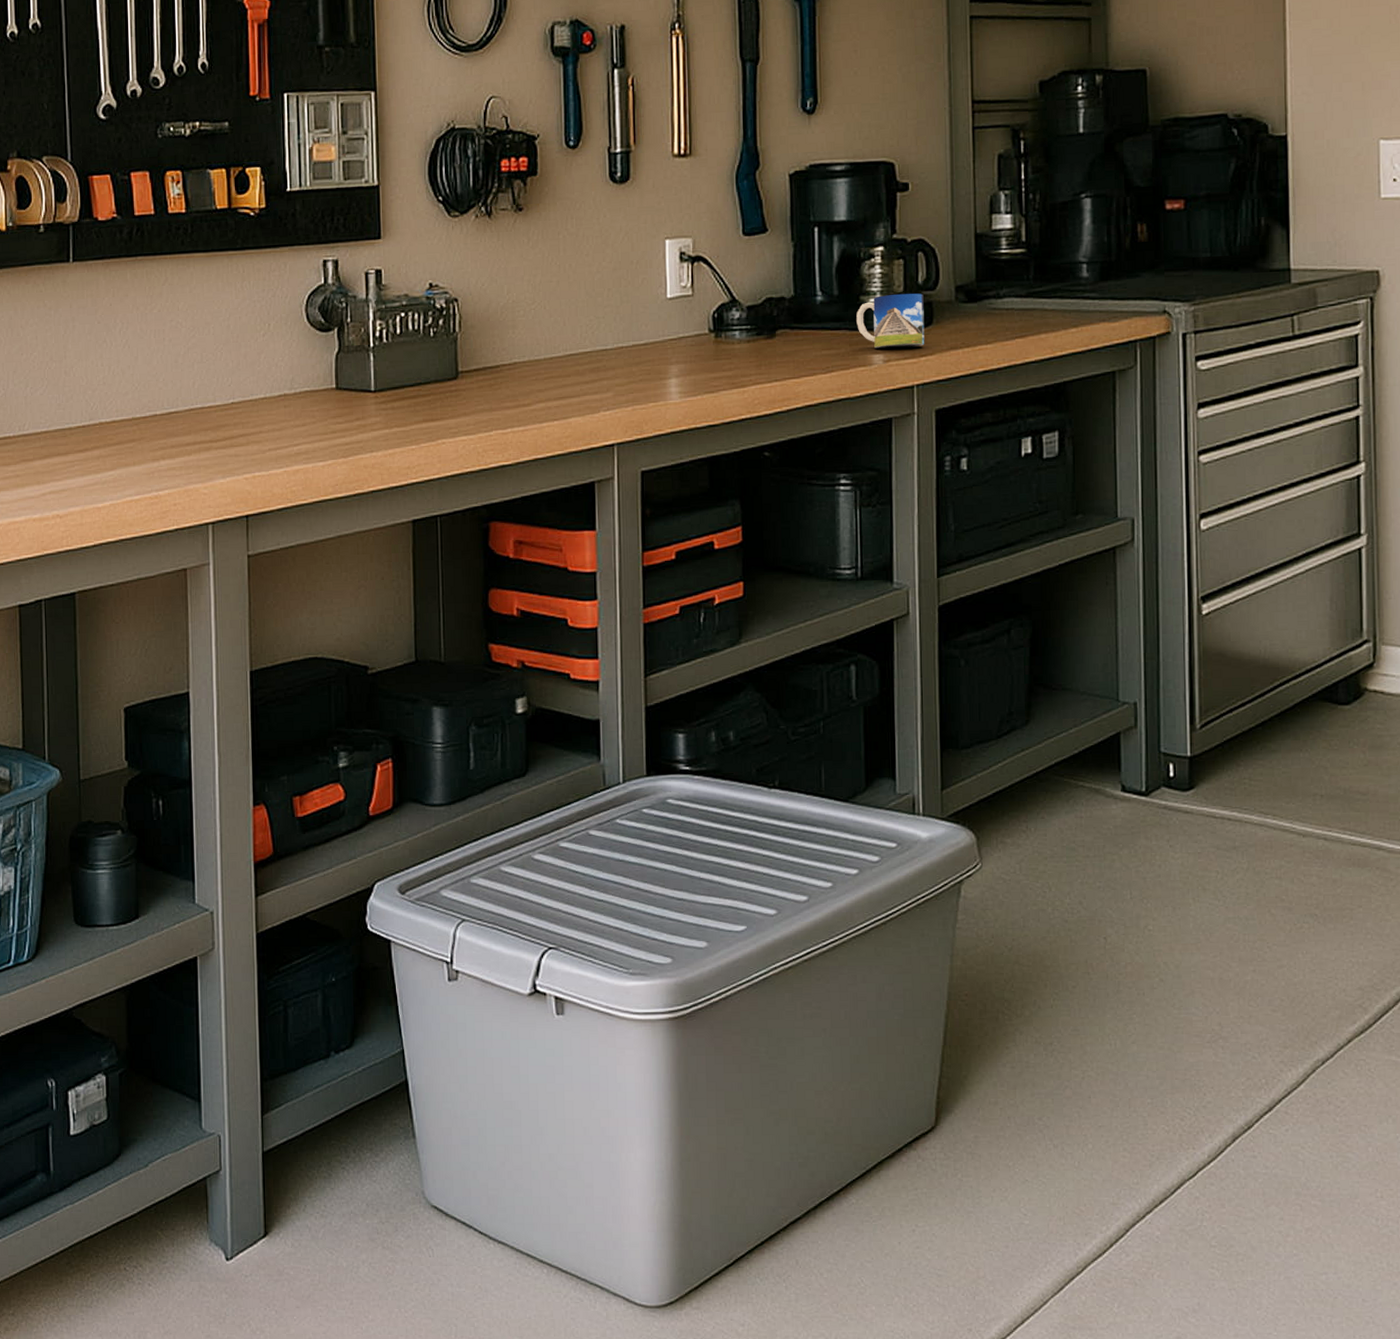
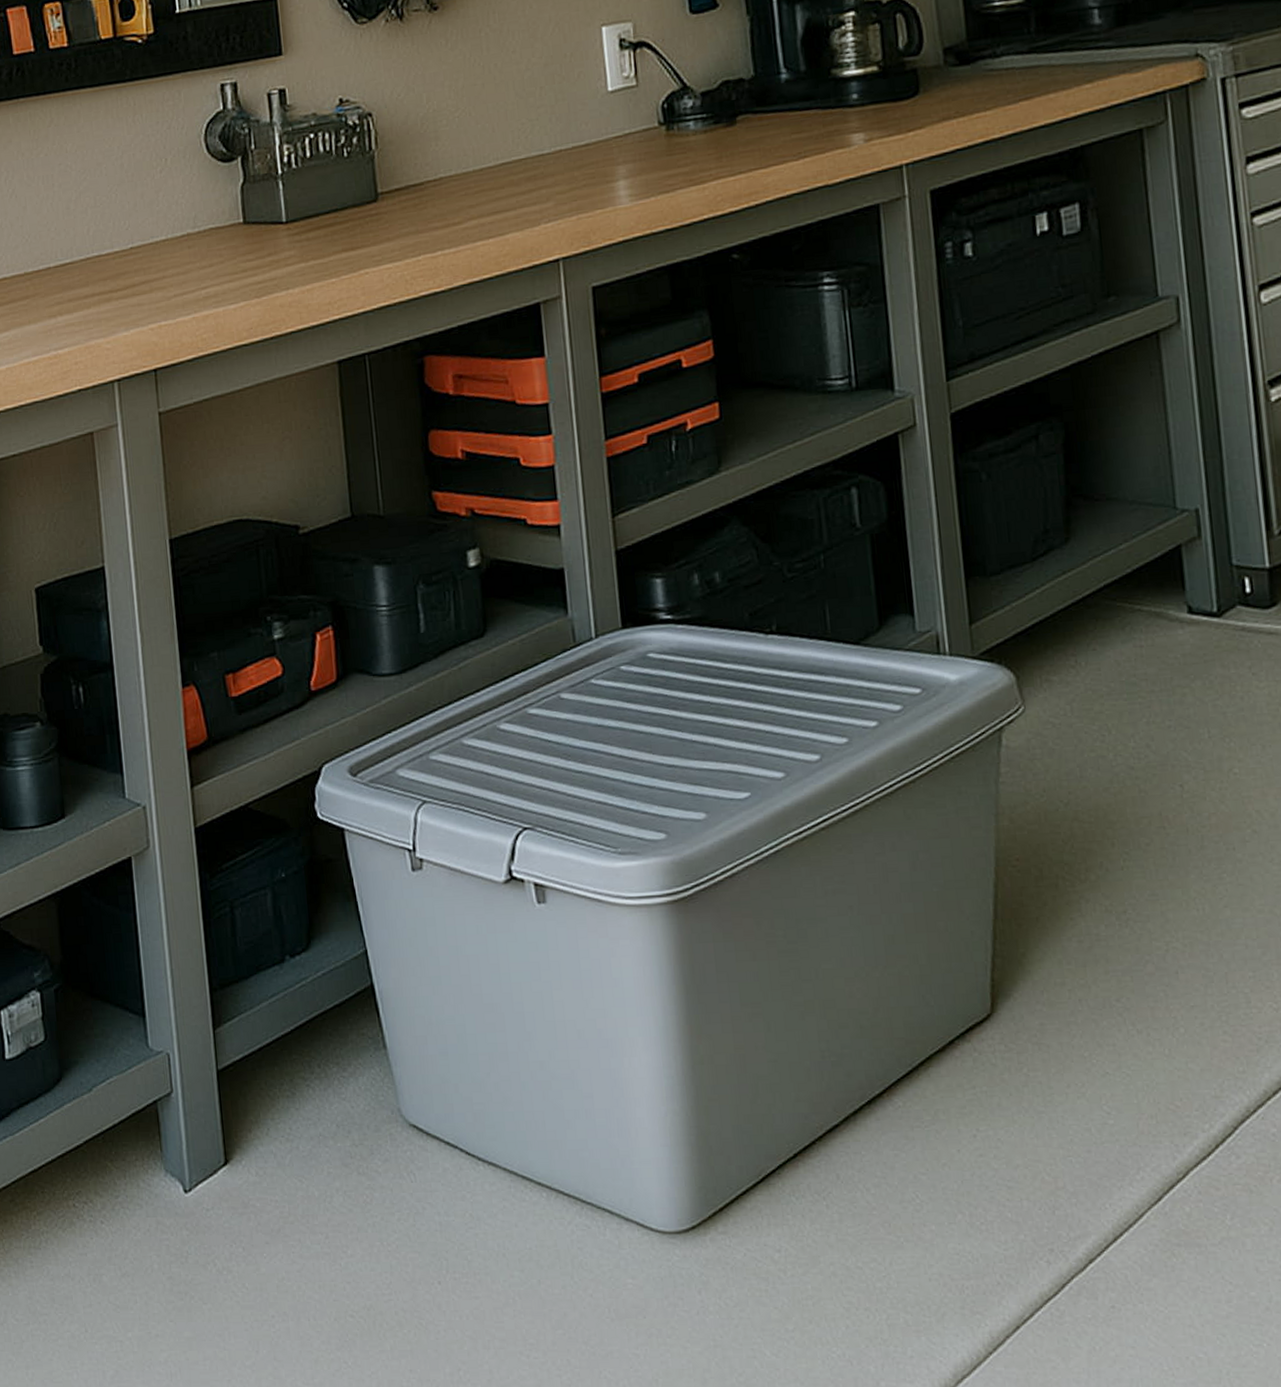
mug: present [856,293,925,349] -> none [828,60,912,127]

